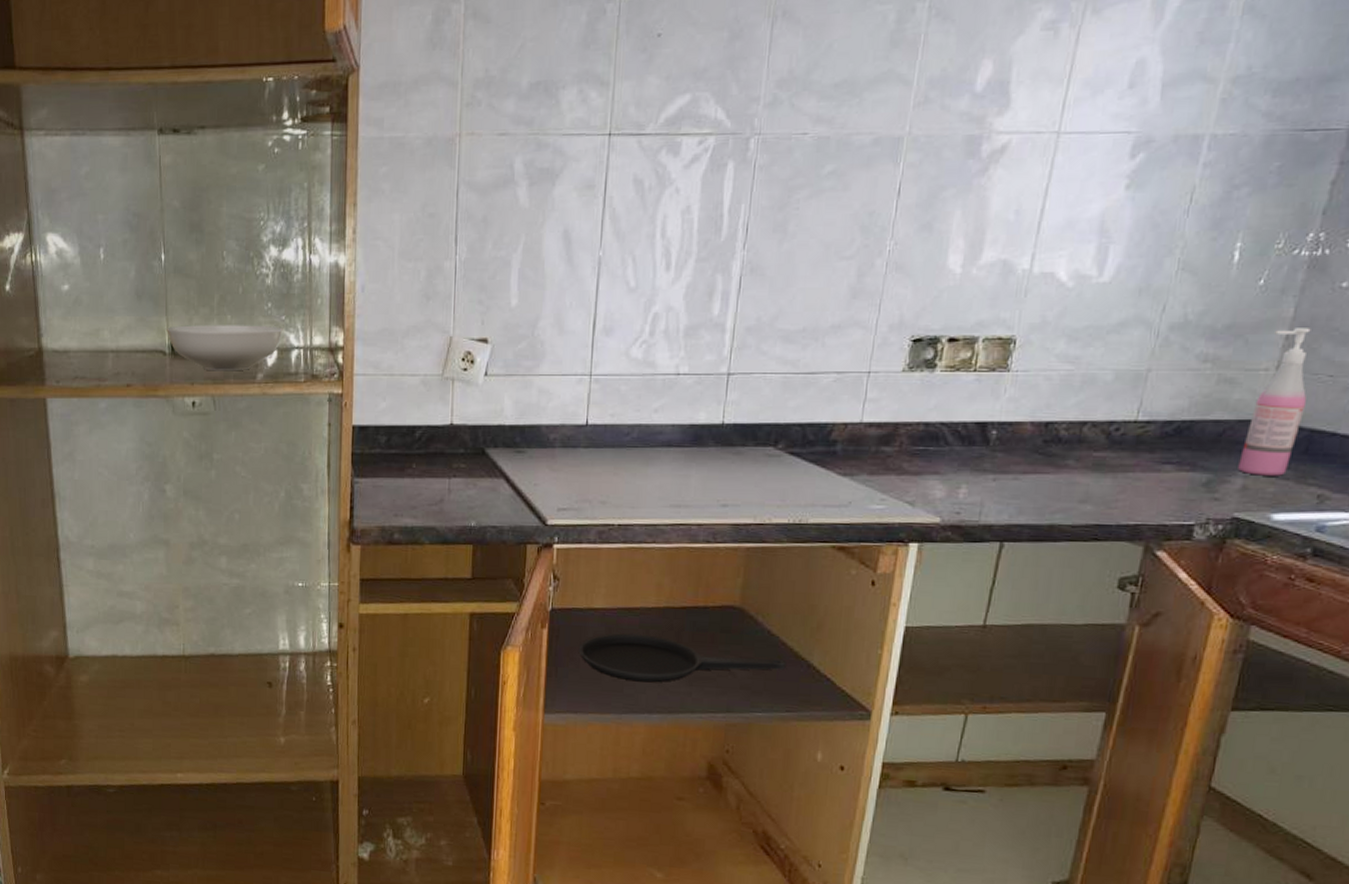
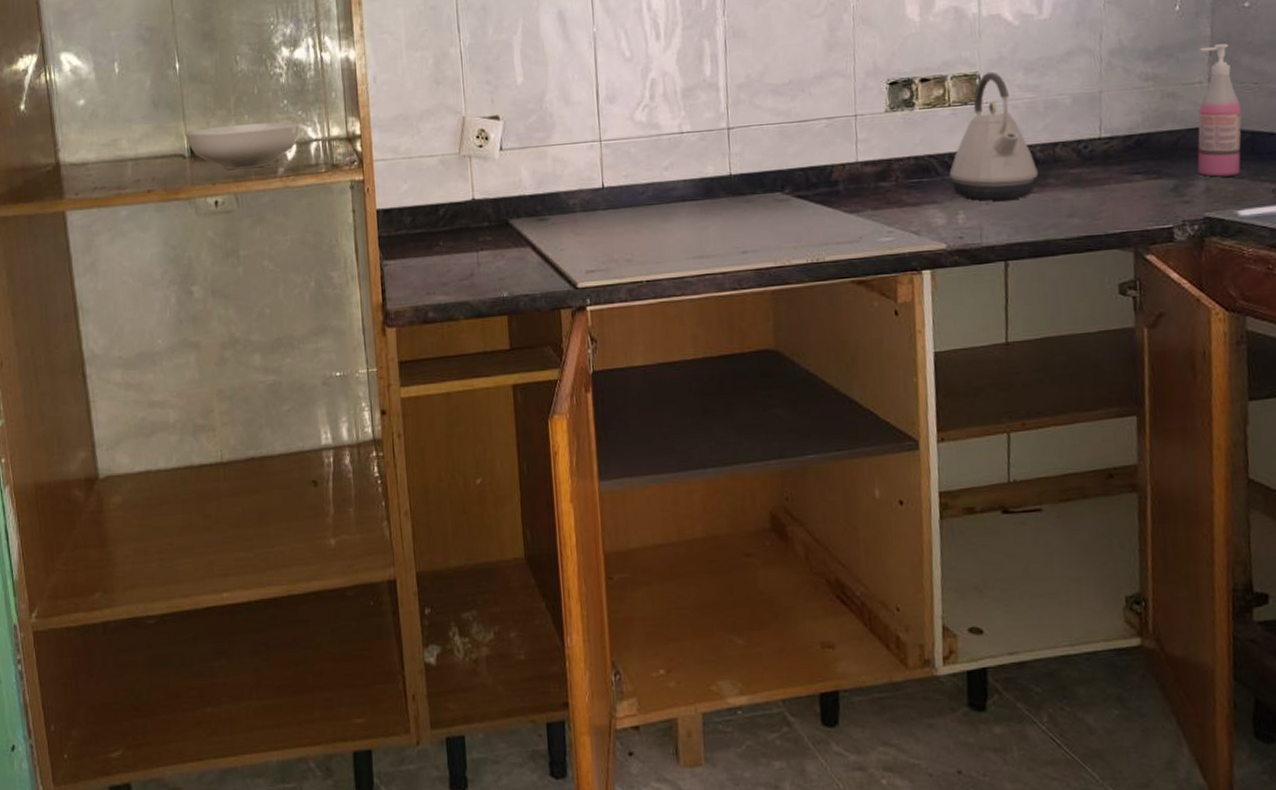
frying pan: present [578,633,786,683] -> none [624,387,829,437]
kettle: none [959,337,1058,478] -> present [949,71,1038,201]

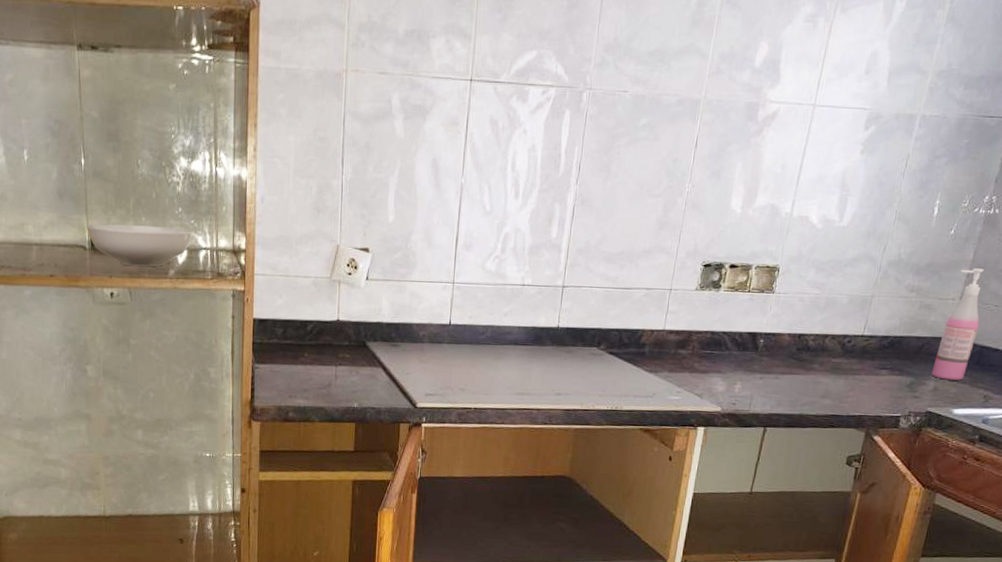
kettle: present [949,71,1038,201] -> none [736,266,807,378]

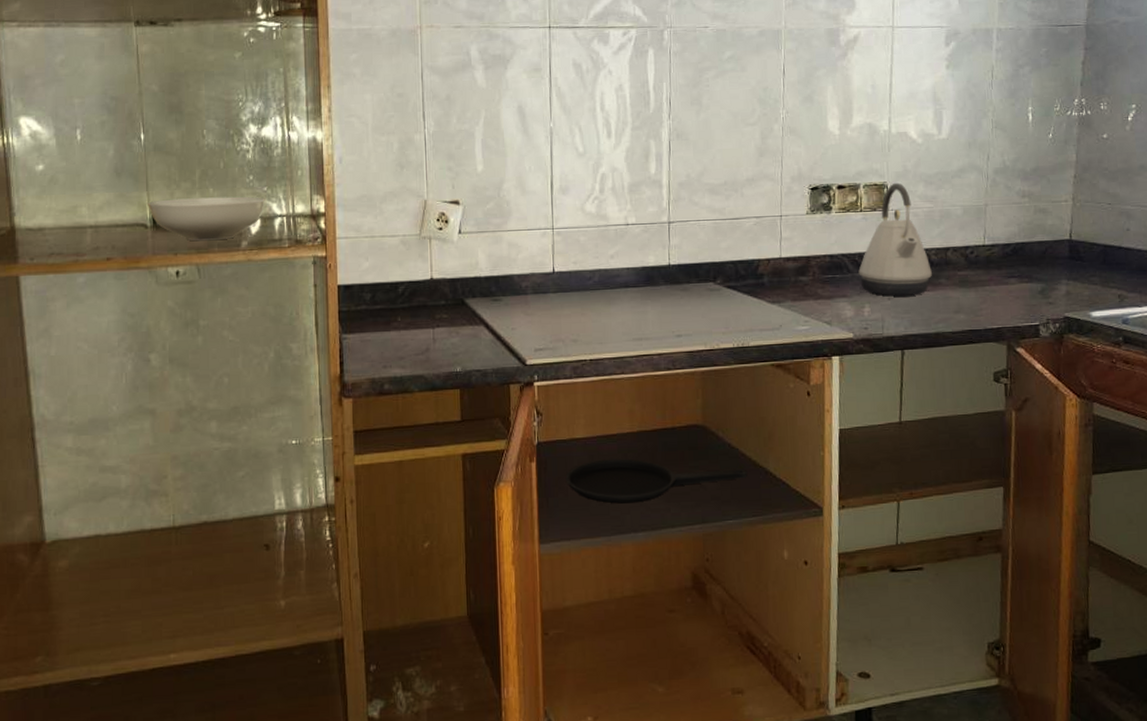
frying pan: none [441,497,604,538] -> present [565,458,748,504]
kettle: none [736,266,807,378] -> present [858,182,932,297]
soap dispenser: present [931,268,984,381] -> none [1060,169,1098,283]

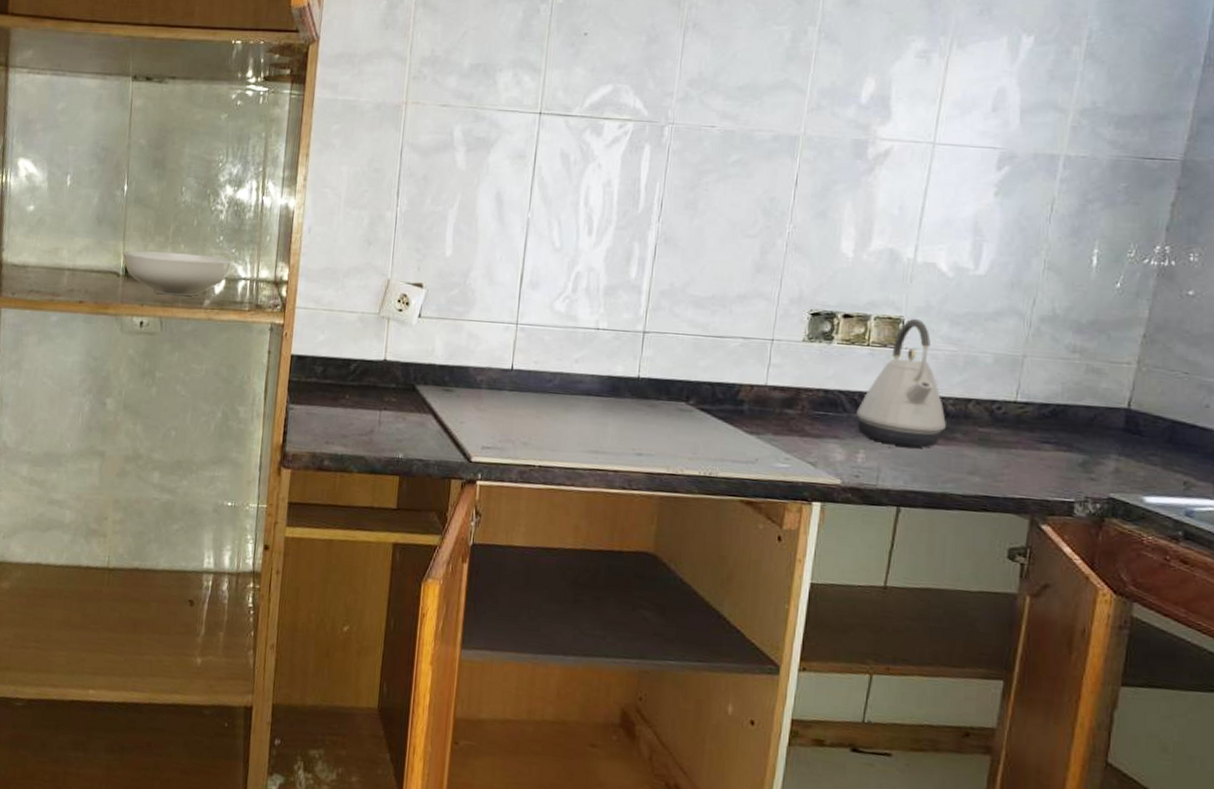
frying pan: present [565,458,748,504] -> none [497,572,698,624]

